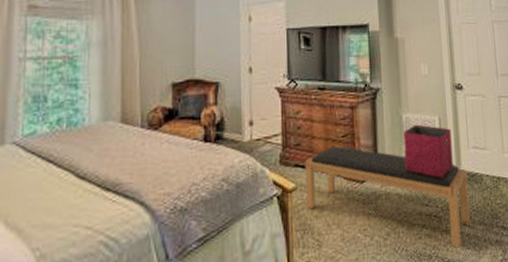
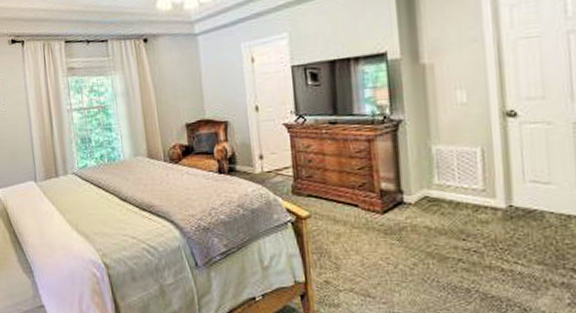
bench: present [305,146,471,248] -> none [318,178,525,285]
storage bin: present [403,124,453,178] -> none [433,156,501,213]

